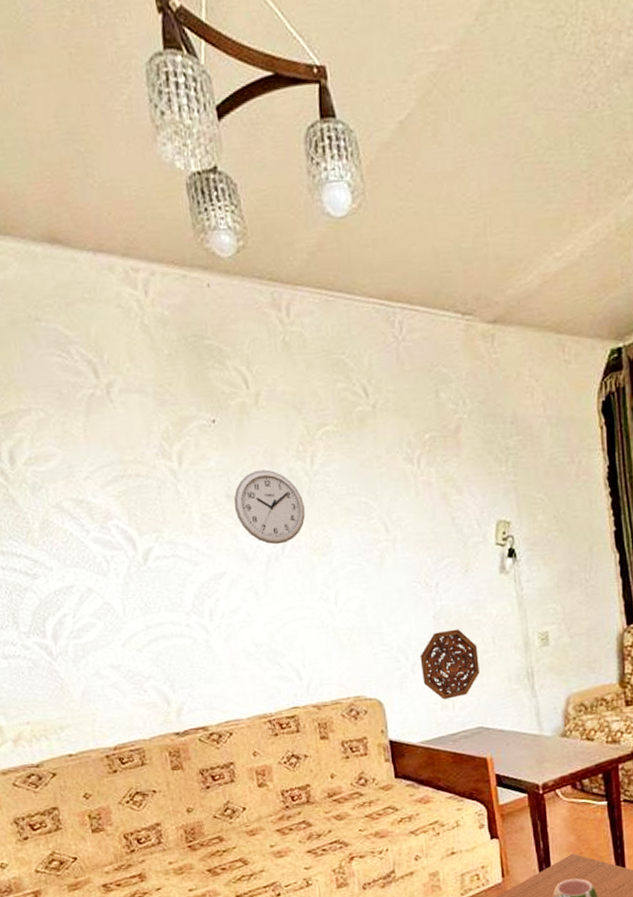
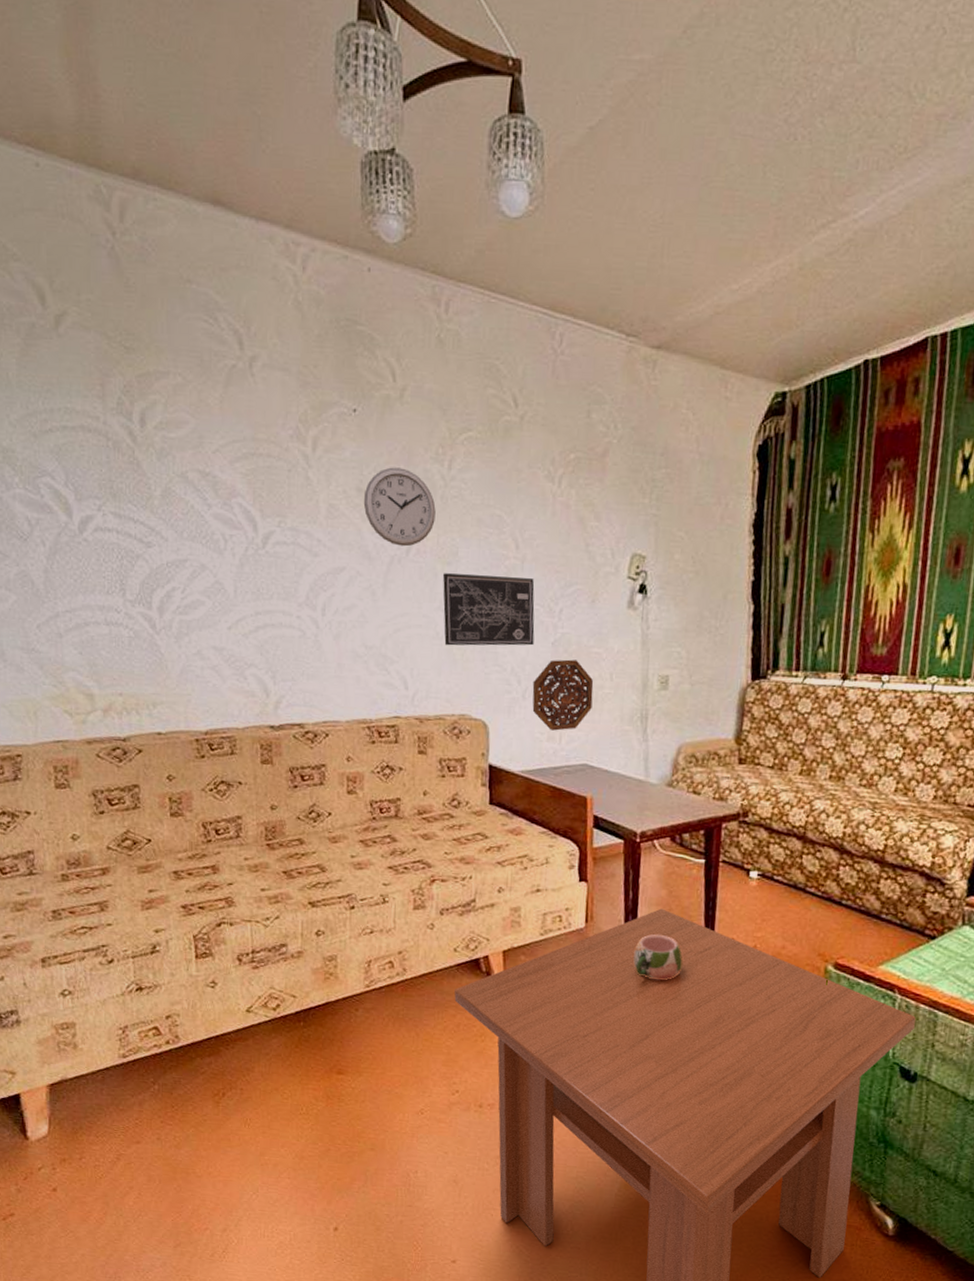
wall art: none [320,558,416,633] -> present [443,573,535,646]

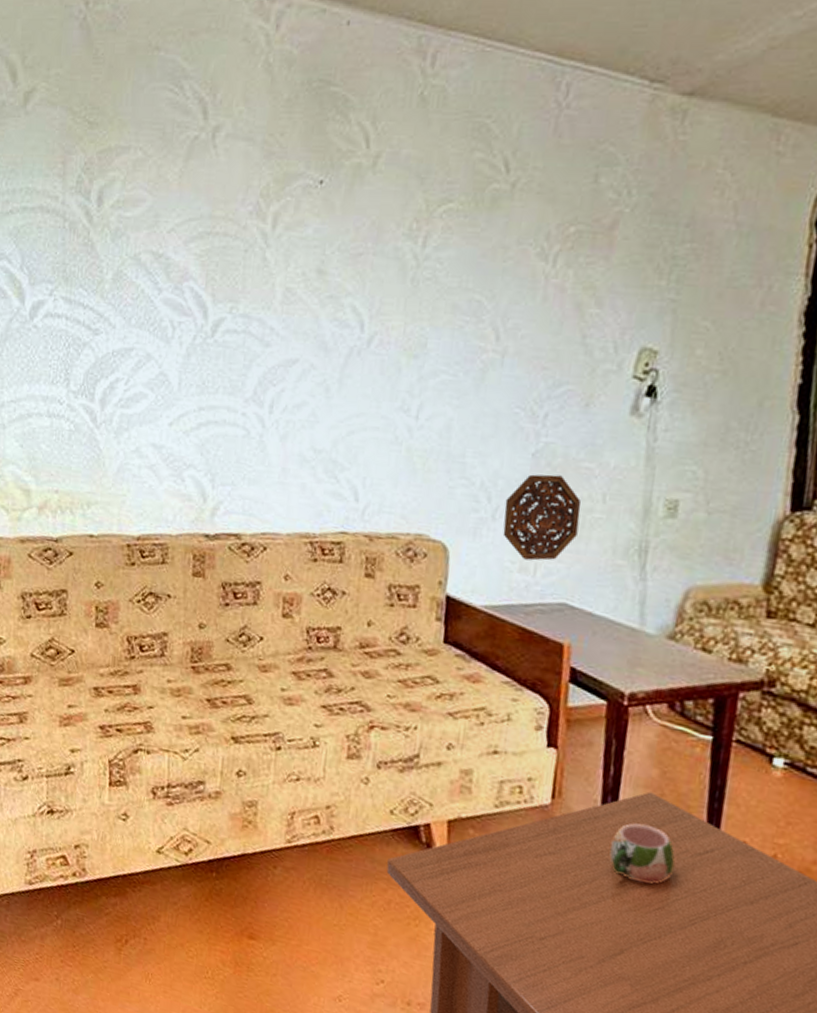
wall clock: present [363,467,436,547] -> none [323,245,405,337]
wall art: present [443,573,535,646] -> none [403,368,516,457]

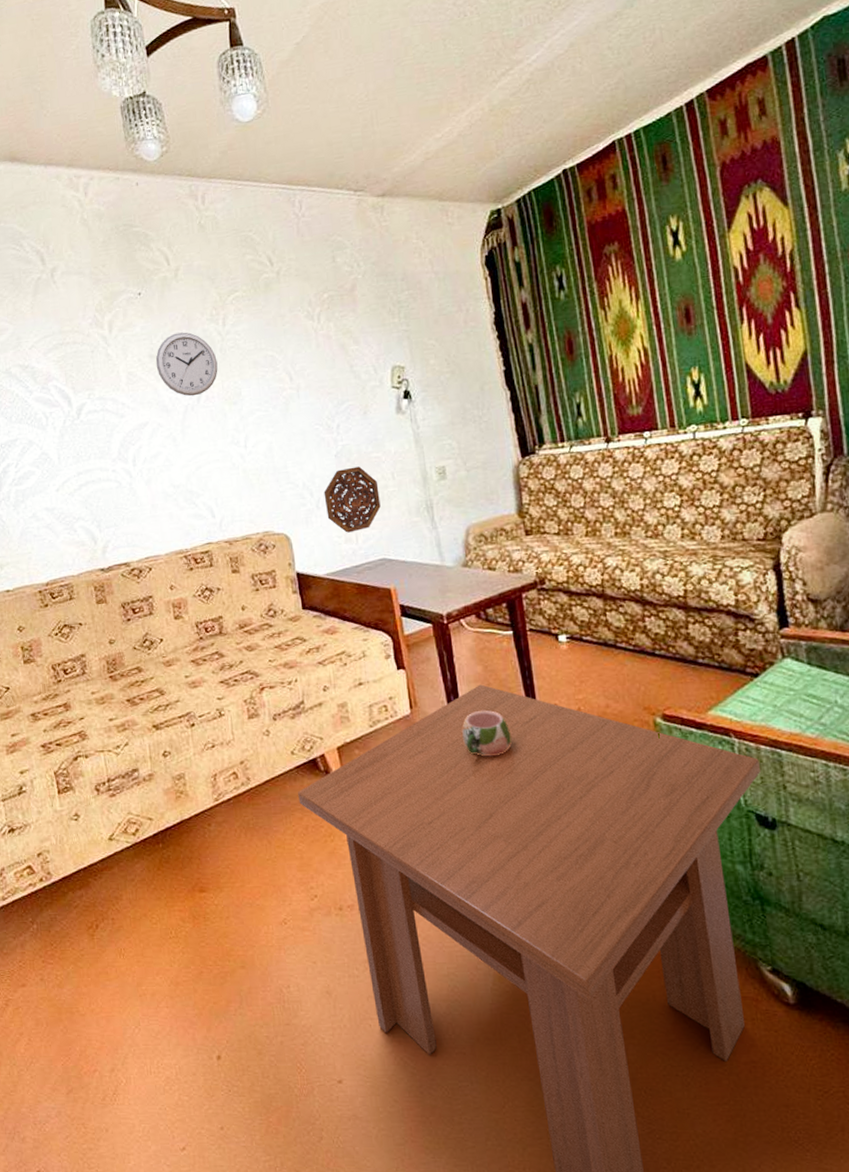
wall clock: none [323,245,405,337] -> present [155,332,218,397]

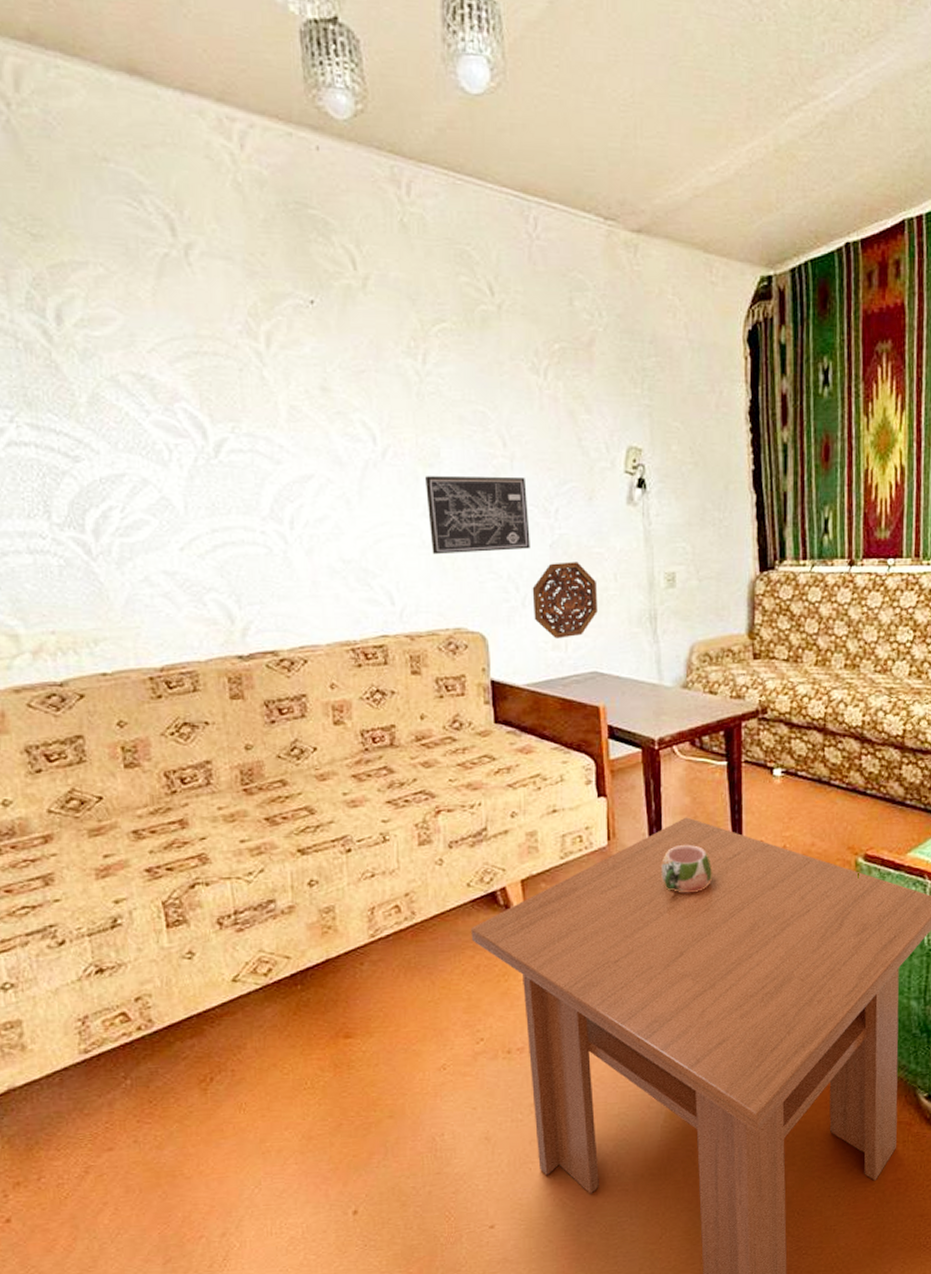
wall clock: present [155,332,218,397] -> none [329,363,412,449]
wall art: none [231,403,319,474] -> present [426,476,530,555]

